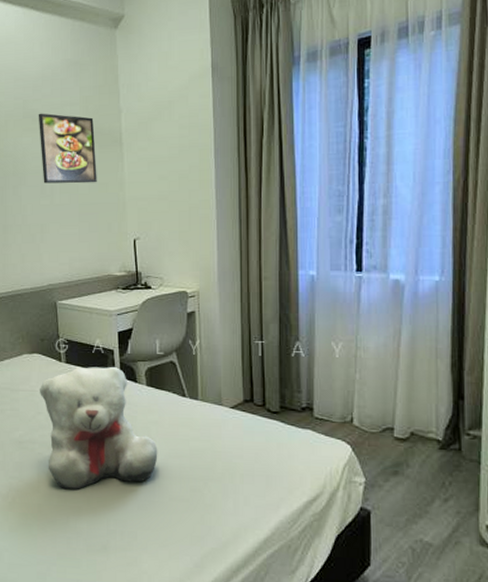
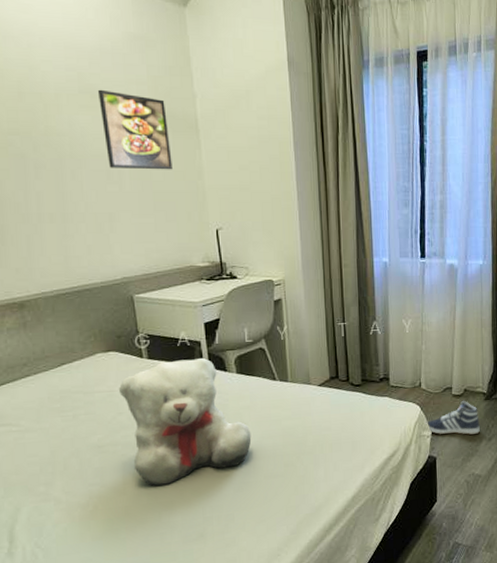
sneaker: none [358,447,432,491] -> present [426,401,480,435]

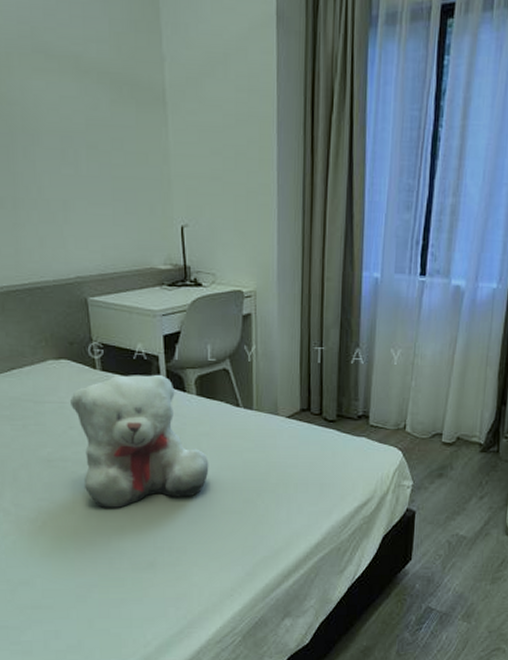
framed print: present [97,89,173,170] -> none [52,48,135,152]
sneaker: present [426,401,480,435] -> none [407,451,472,490]

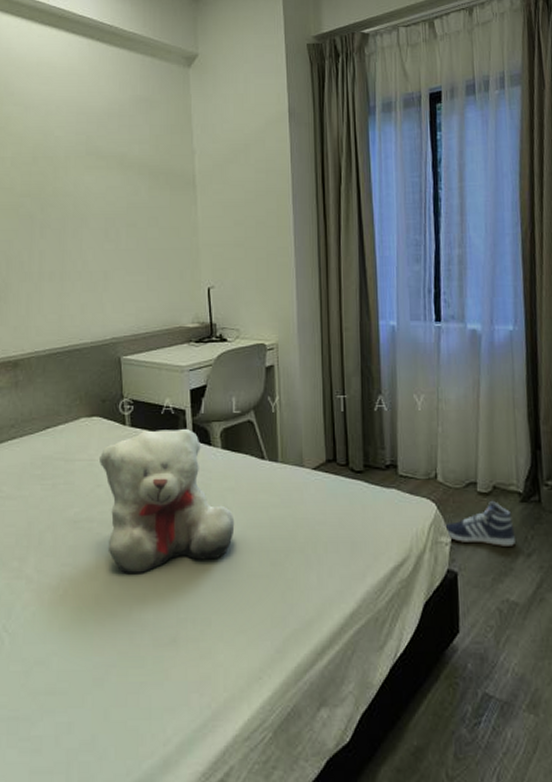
sneaker: none [407,451,472,490] -> present [444,501,515,546]

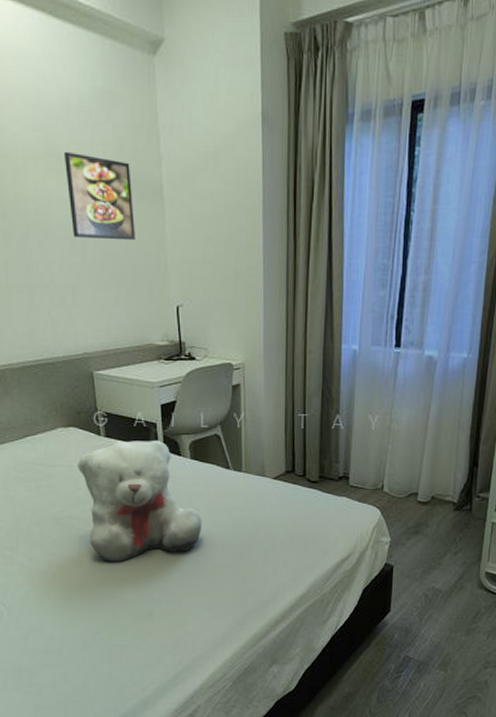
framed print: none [102,150,168,227] -> present [63,151,135,241]
sneaker: present [444,501,515,546] -> none [385,509,446,546]

